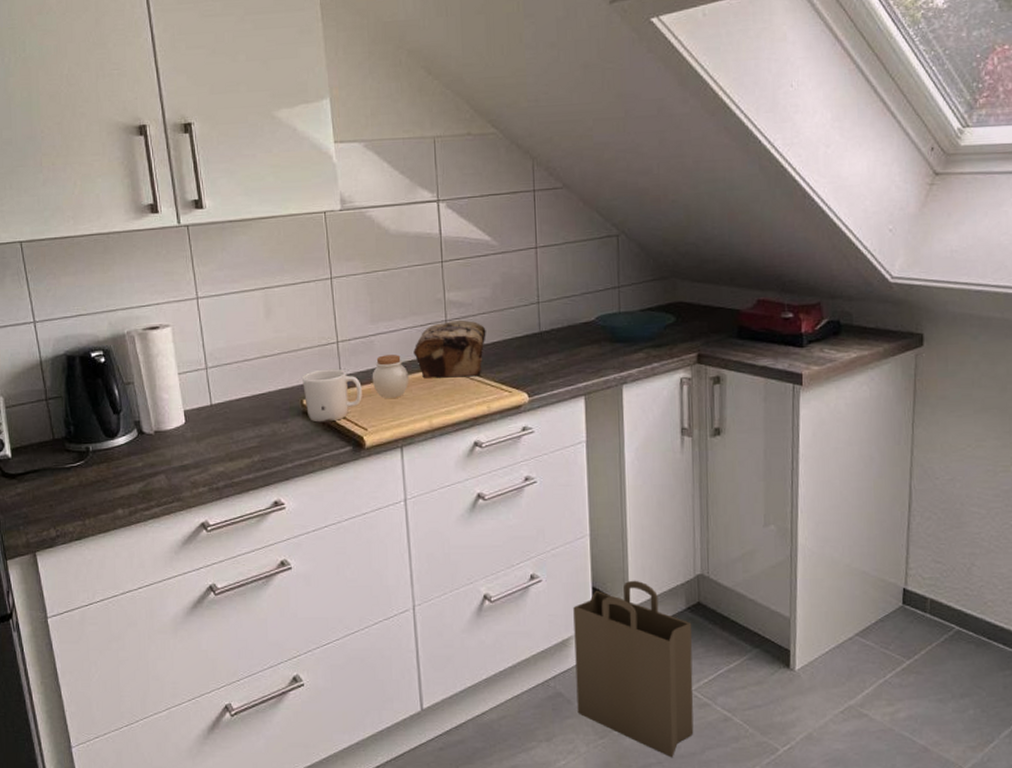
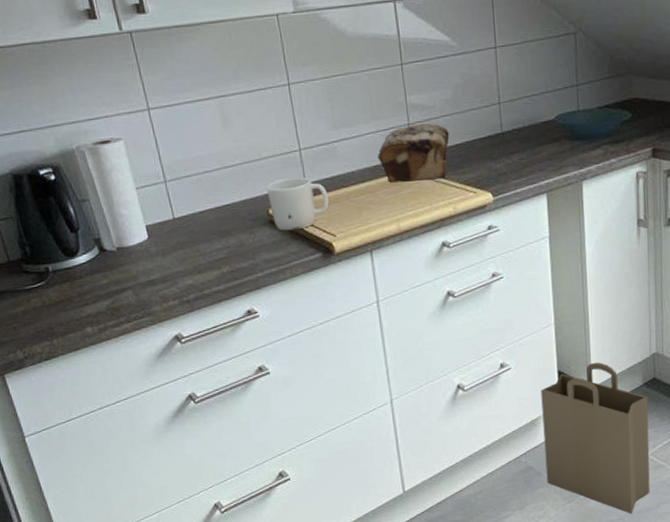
jar: present [372,355,410,399] -> none [337,160,375,205]

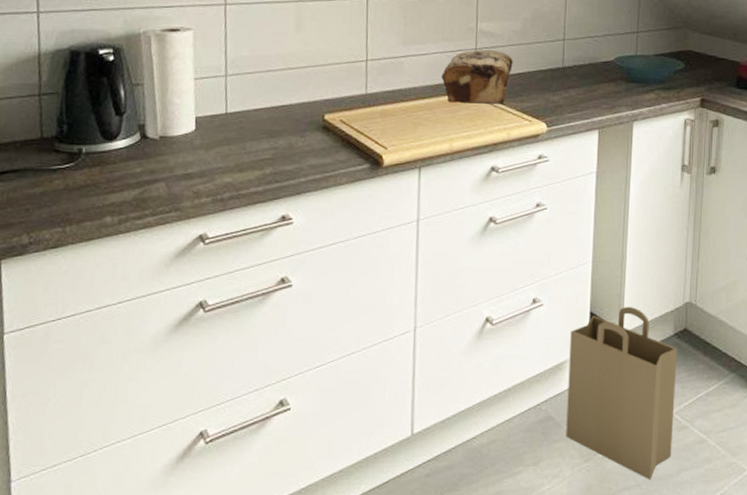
mug: present [266,176,329,231] -> none [326,86,386,139]

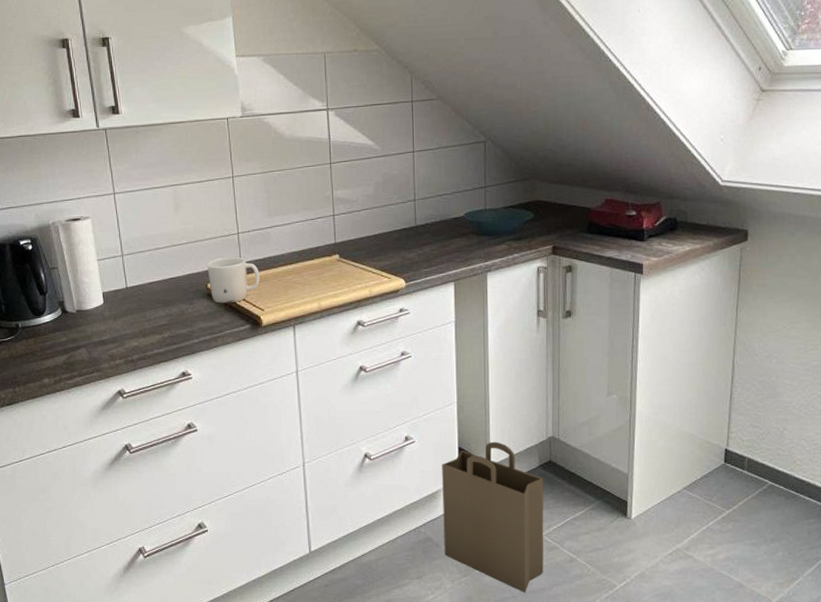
mug: none [326,86,386,139] -> present [207,257,260,304]
bread loaf: present [441,49,513,104] -> none [305,214,369,266]

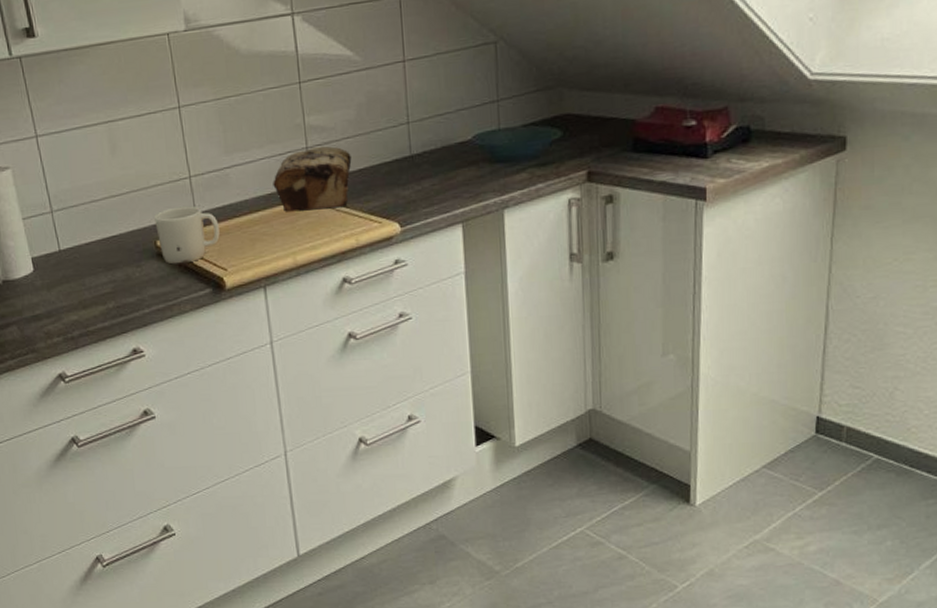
bread loaf: none [305,214,369,266] -> present [273,146,352,212]
shopping bag: present [442,441,544,593] -> none [455,417,586,598]

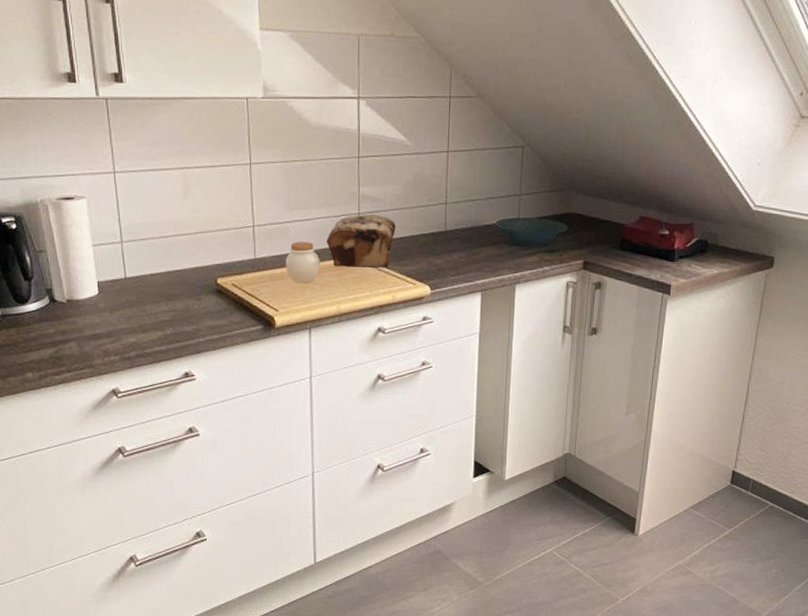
mug: present [154,206,220,264] -> none [217,251,275,302]
jar: none [229,187,270,237] -> present [285,242,321,284]

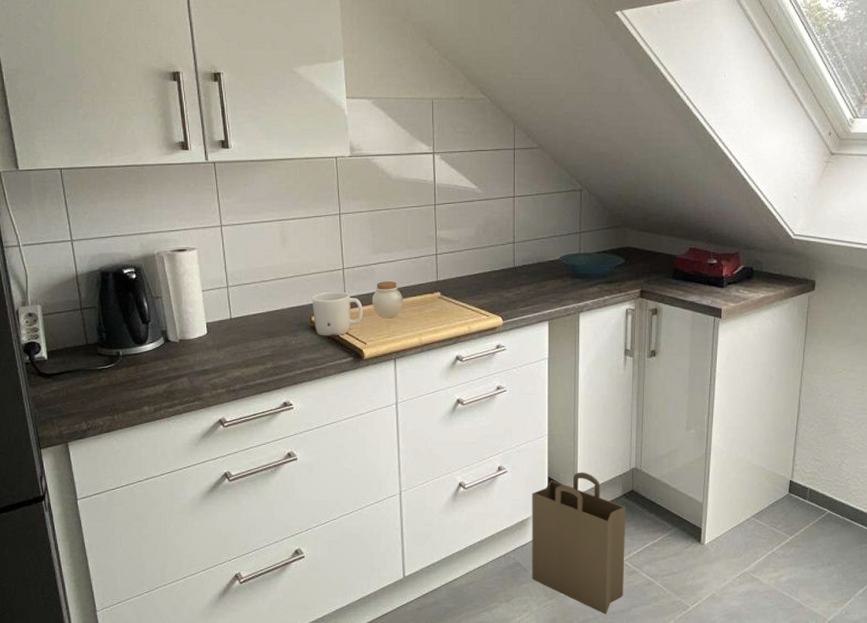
mug: none [217,251,275,302] -> present [312,291,363,336]
bread loaf: present [326,213,396,268] -> none [408,254,470,302]
shopping bag: none [453,456,557,606] -> present [532,472,626,615]

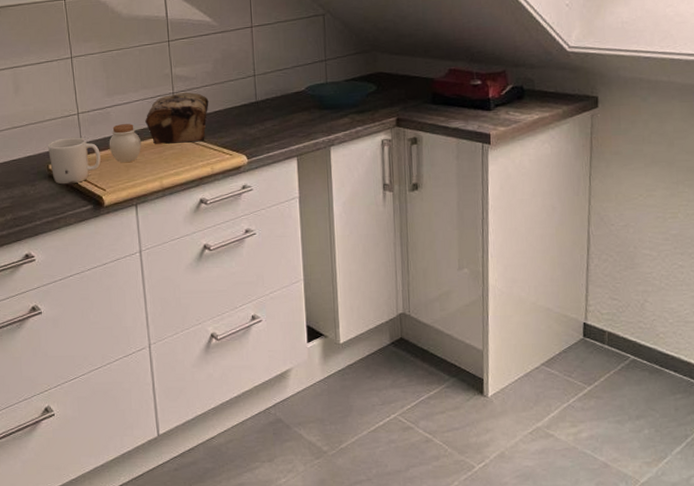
bread loaf: none [408,254,470,302] -> present [145,92,209,144]
shopping bag: present [532,472,626,615] -> none [290,319,399,475]

